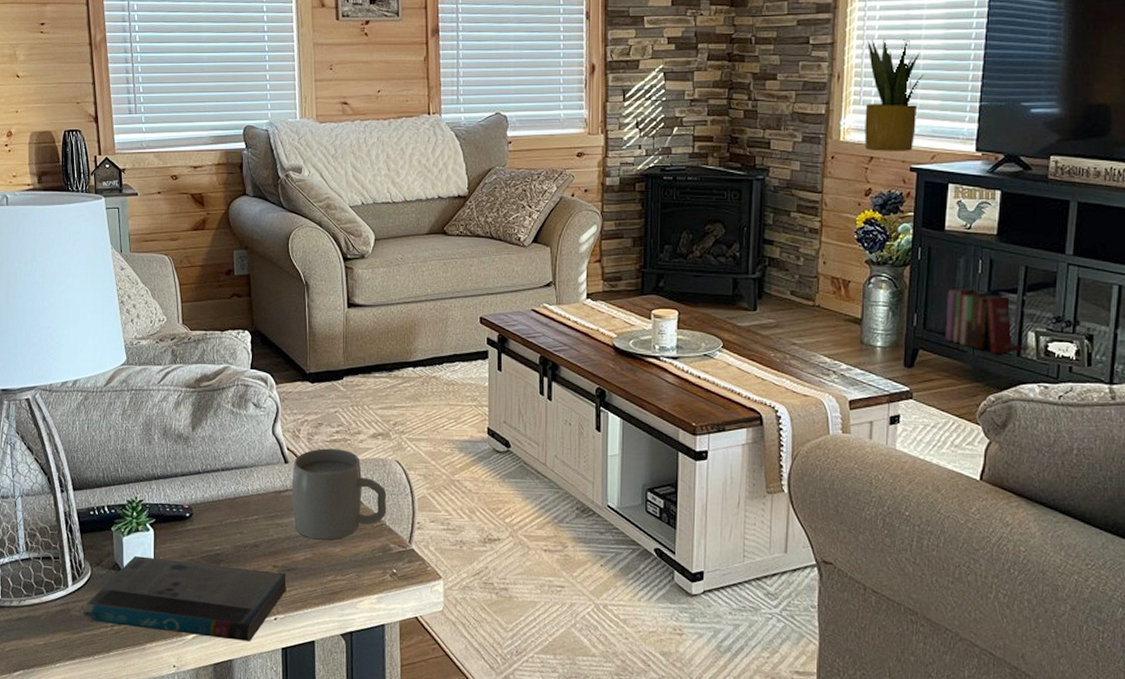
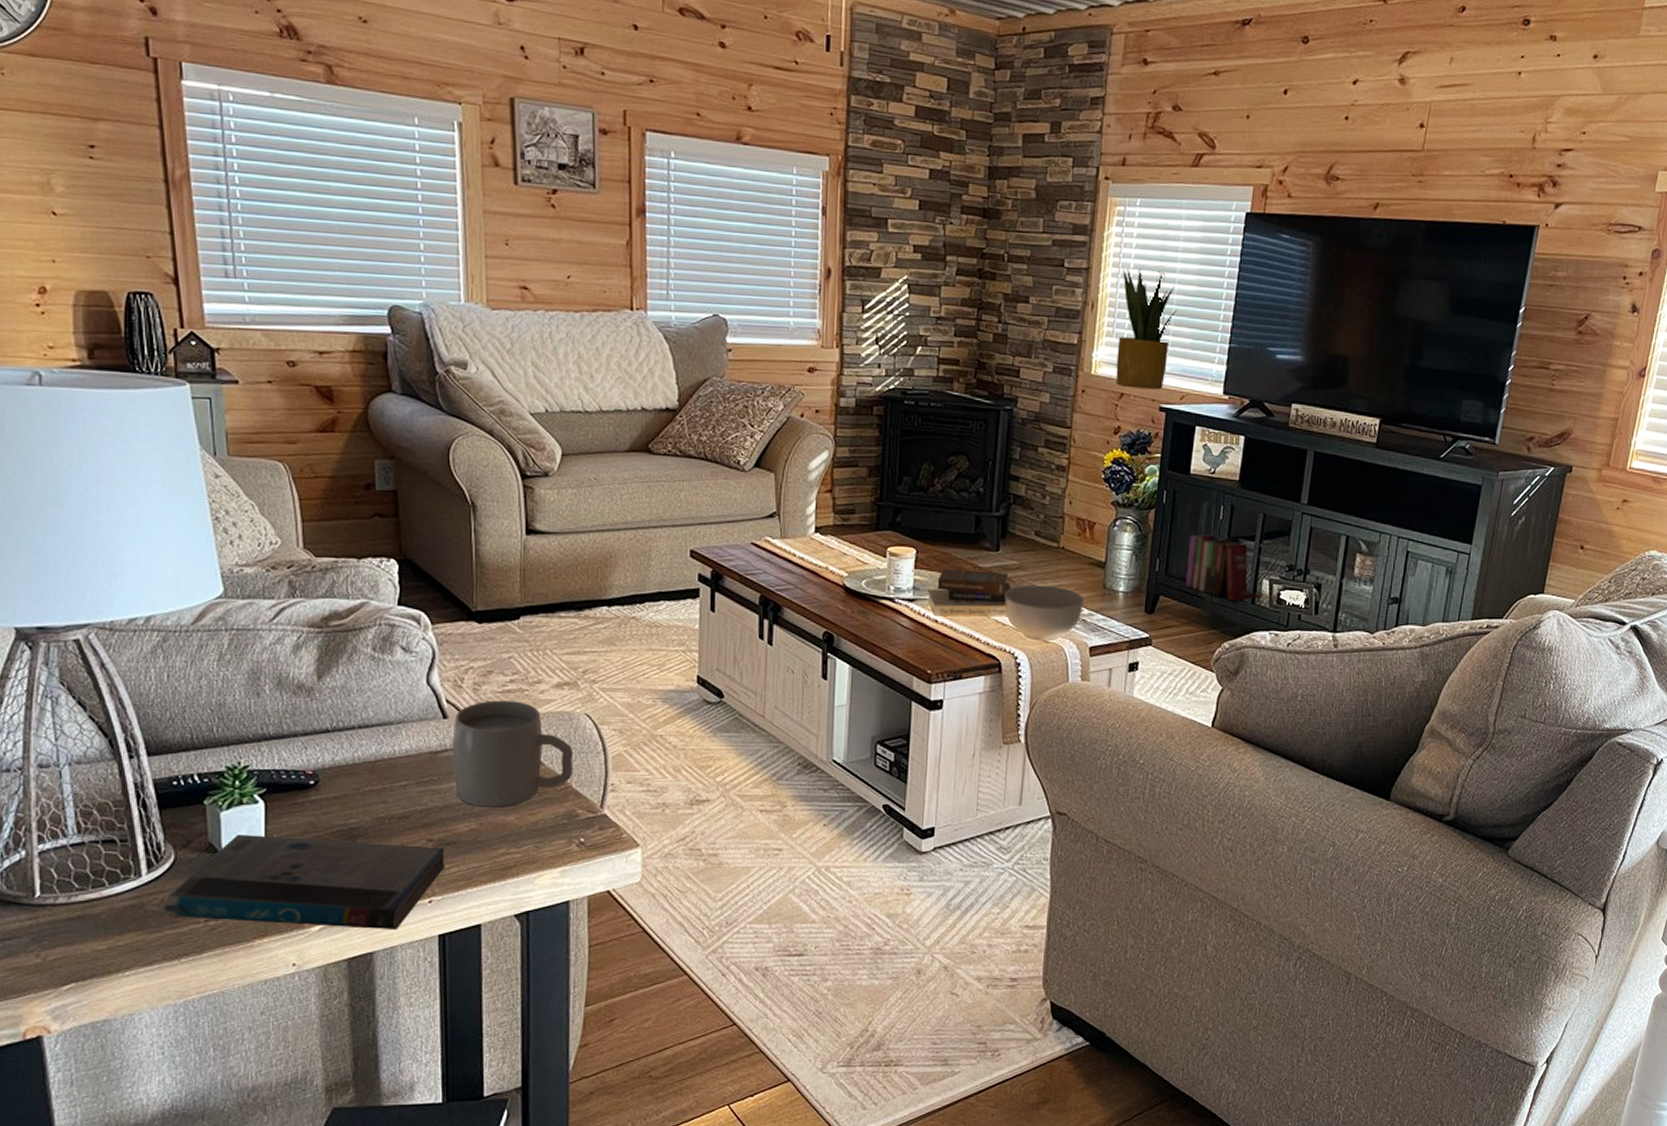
books: none [689,327,770,374] -> present [926,568,1011,618]
bowl: none [762,341,842,396] -> present [1004,584,1084,642]

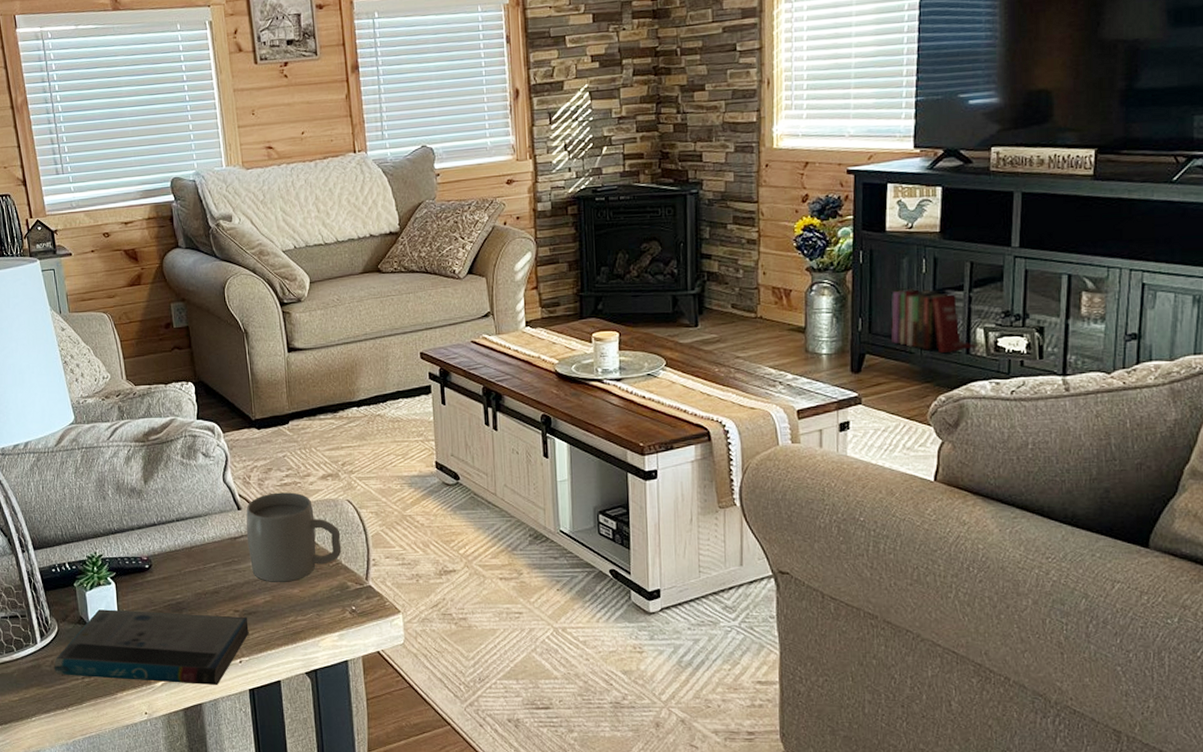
books: present [926,568,1011,618] -> none [632,346,713,394]
bowl: present [1004,584,1084,642] -> none [706,354,787,409]
planter: present [1115,267,1179,390] -> none [796,38,858,156]

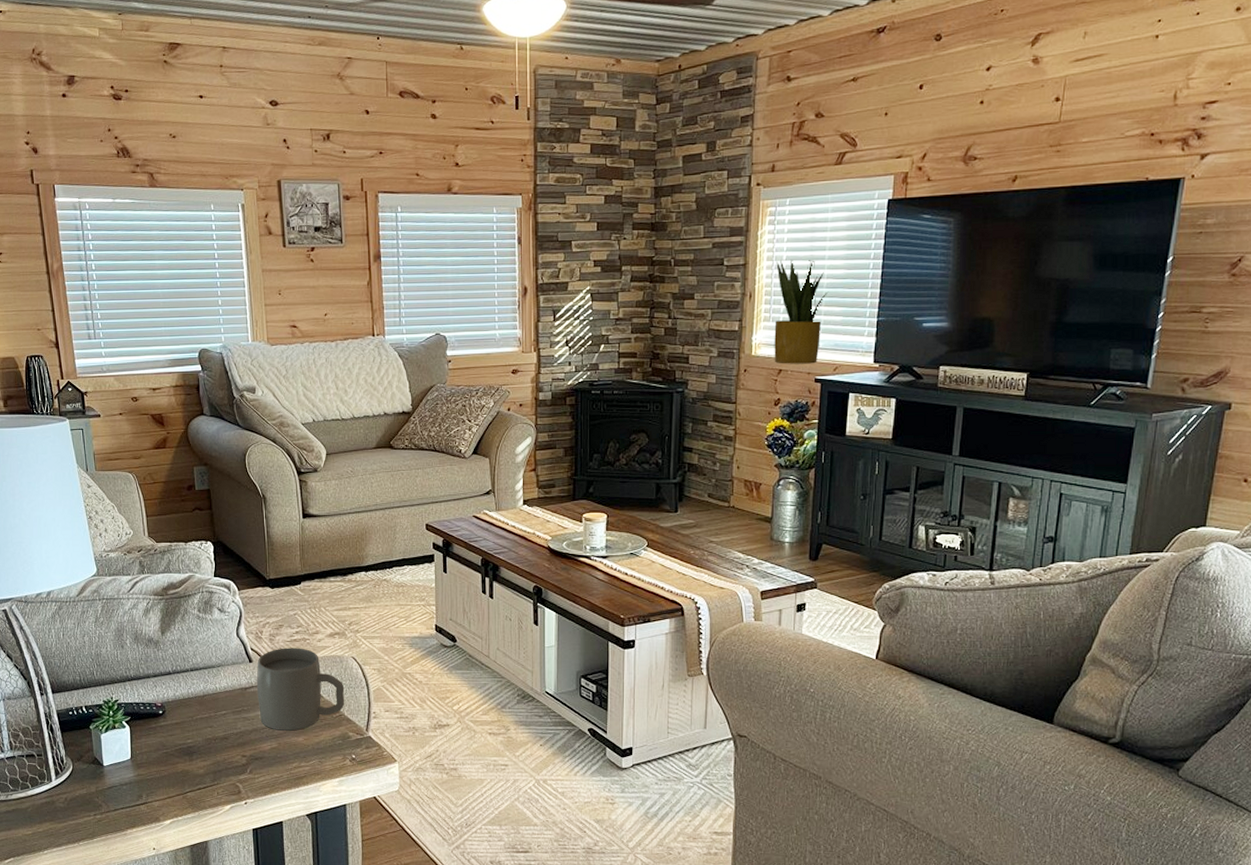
book: present [54,609,249,686] -> none [68,751,255,825]
planter: none [796,38,858,156] -> present [774,259,829,364]
books: present [891,288,978,354] -> none [846,487,919,547]

